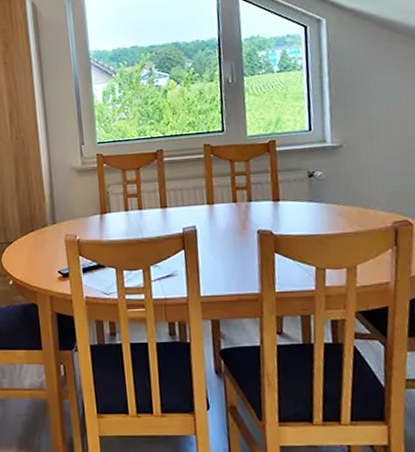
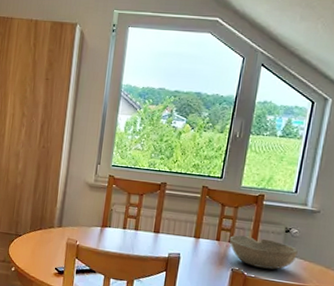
bowl: none [247,189,328,224] -> present [229,235,298,270]

